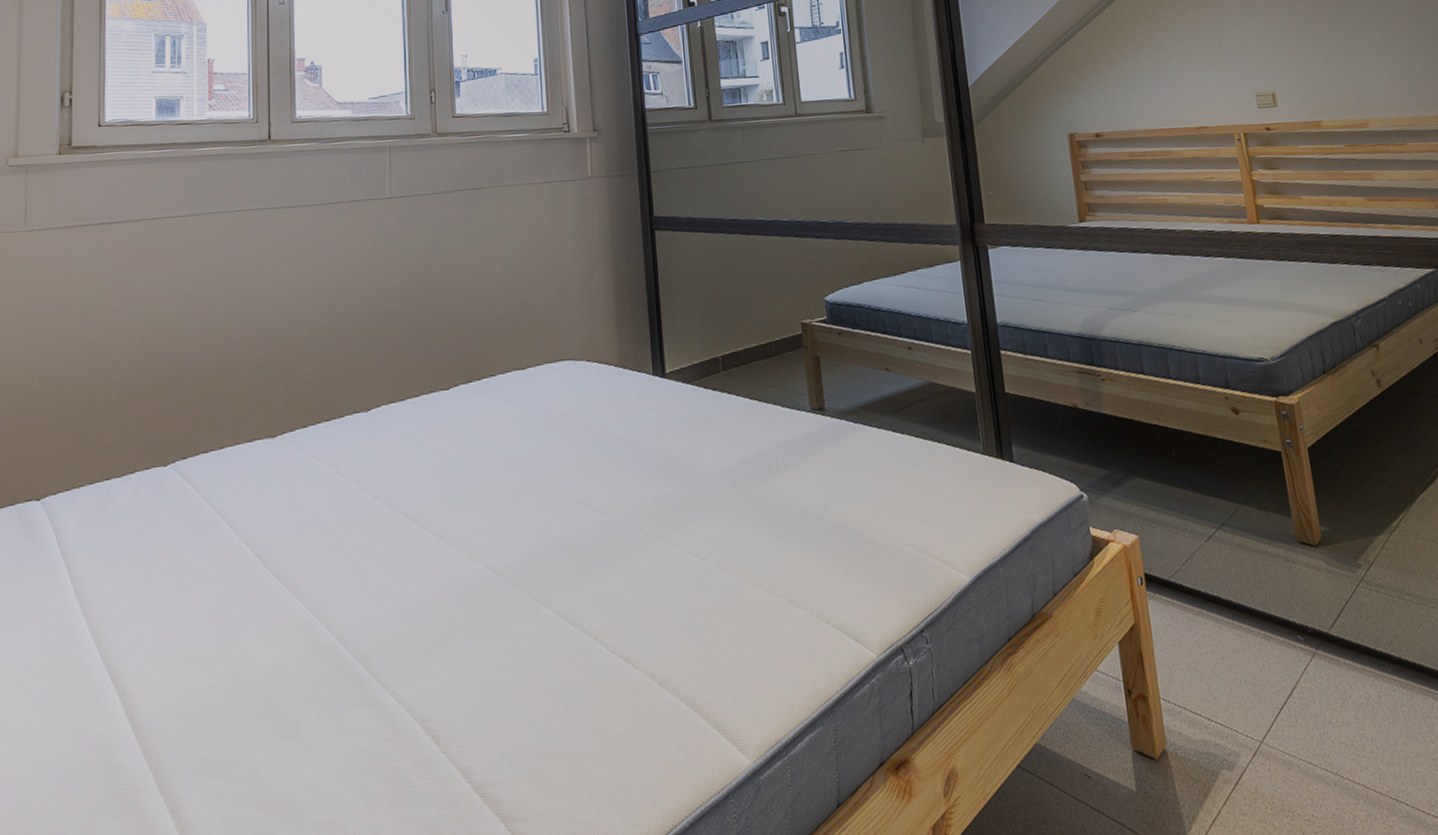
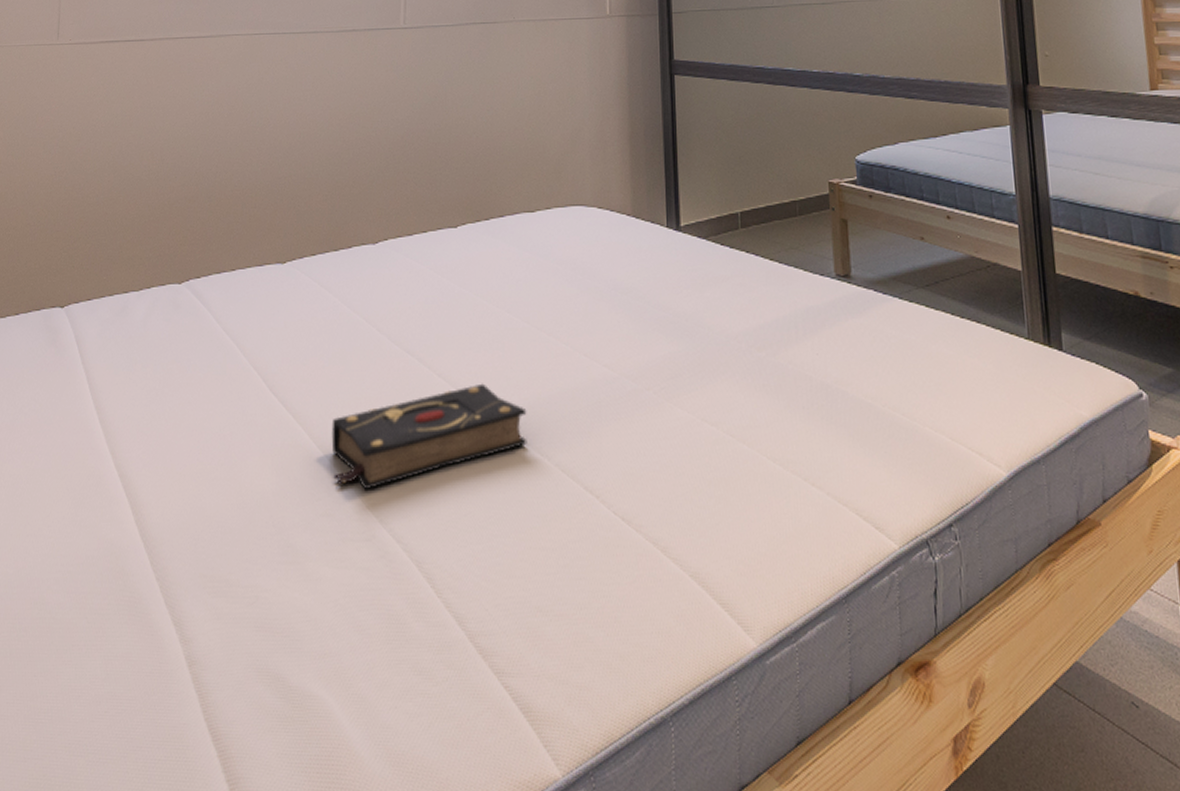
book: none [329,539,526,656] -> present [331,383,527,490]

